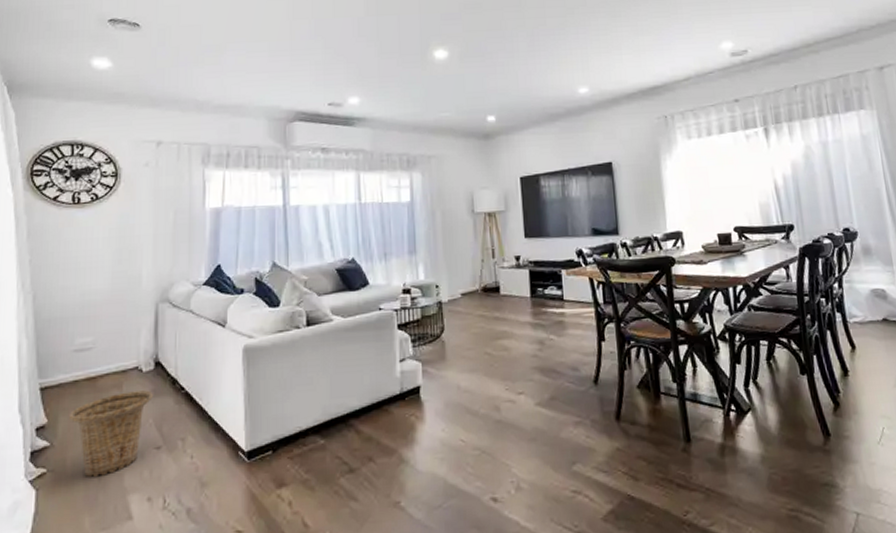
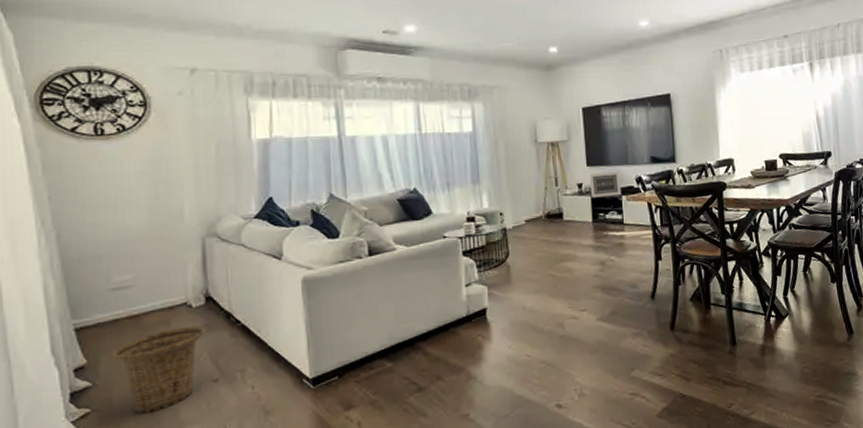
picture frame: none [527,243,562,272] -> present [589,171,622,198]

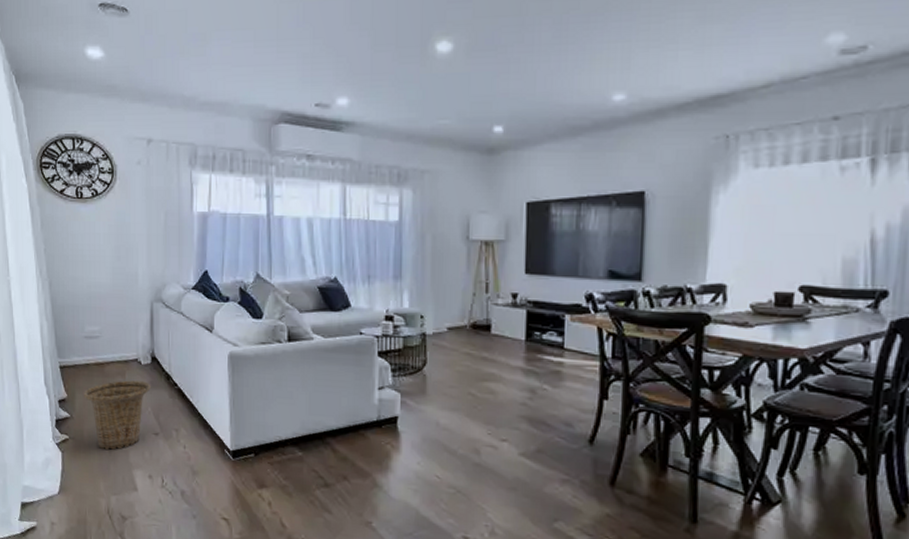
picture frame: present [589,171,622,198] -> none [526,282,566,314]

